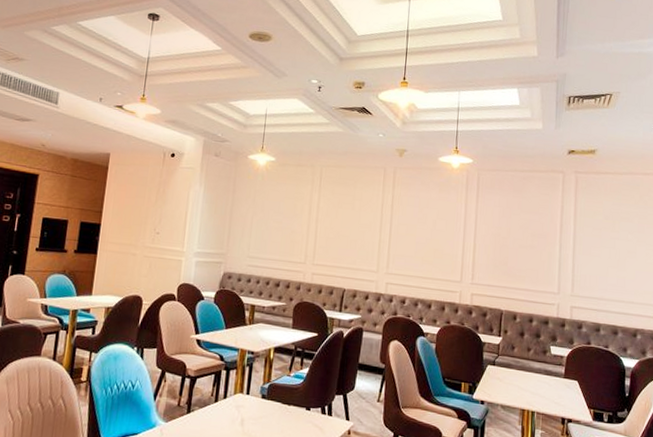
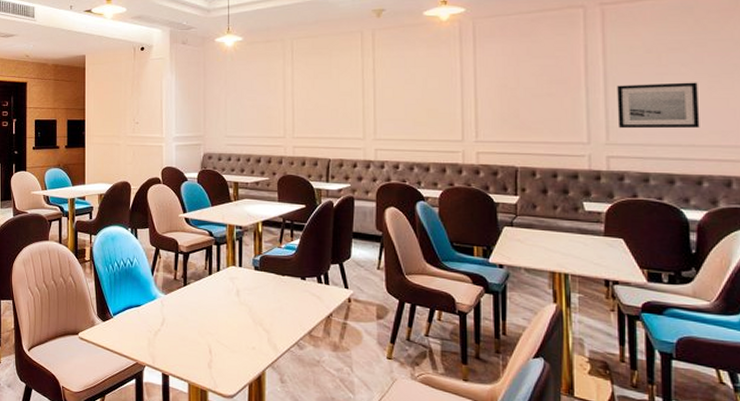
wall art: none [581,244,639,287] -> present [617,82,700,129]

